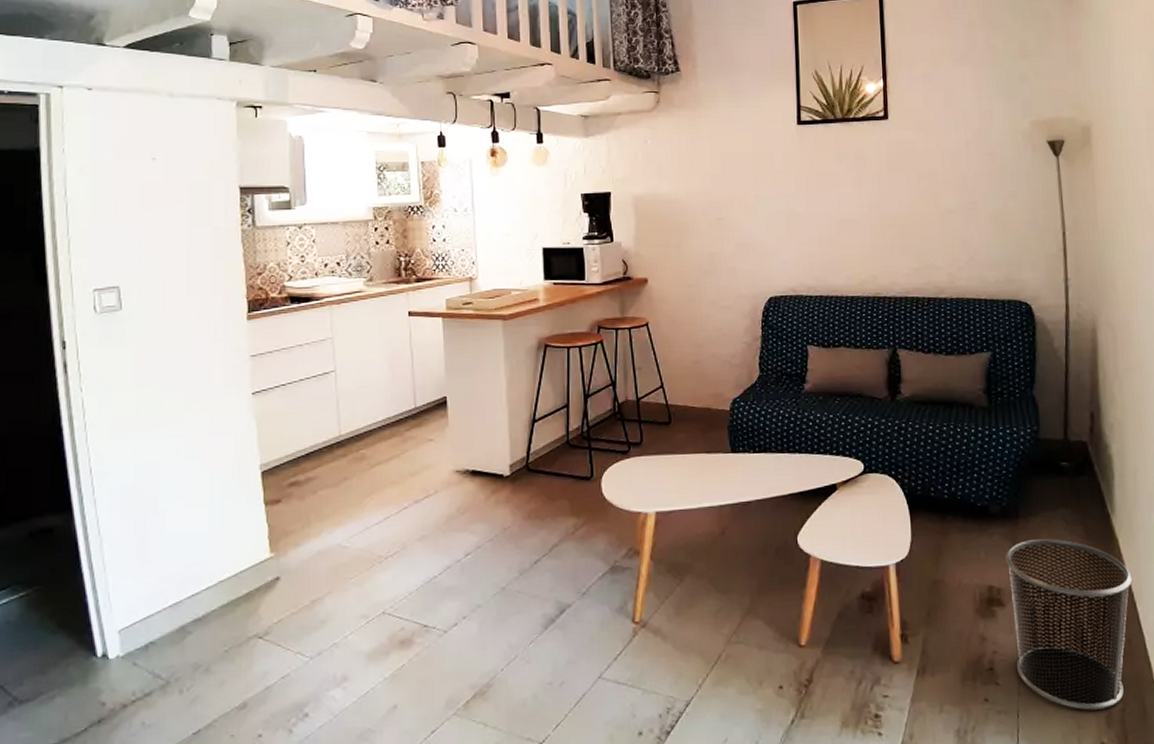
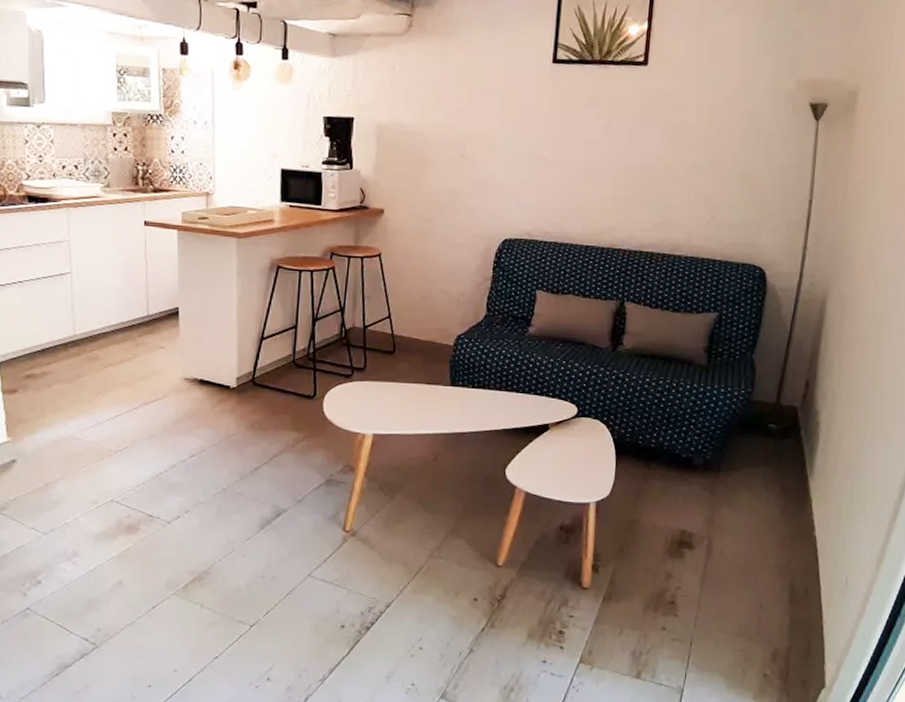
waste bin: present [1005,539,1132,711] -> none [697,492,819,646]

